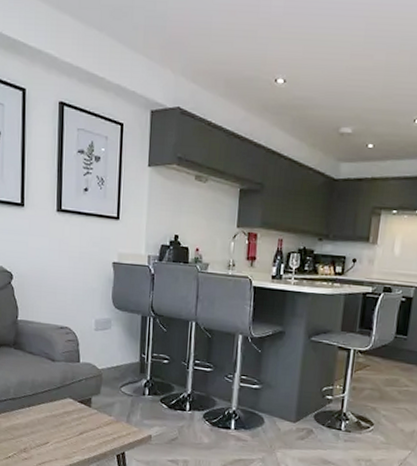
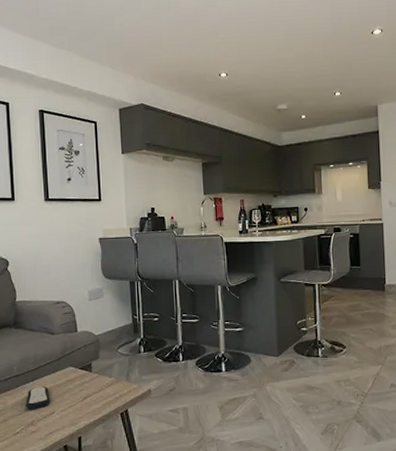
remote control: none [19,413,46,436] -> present [25,385,51,409]

